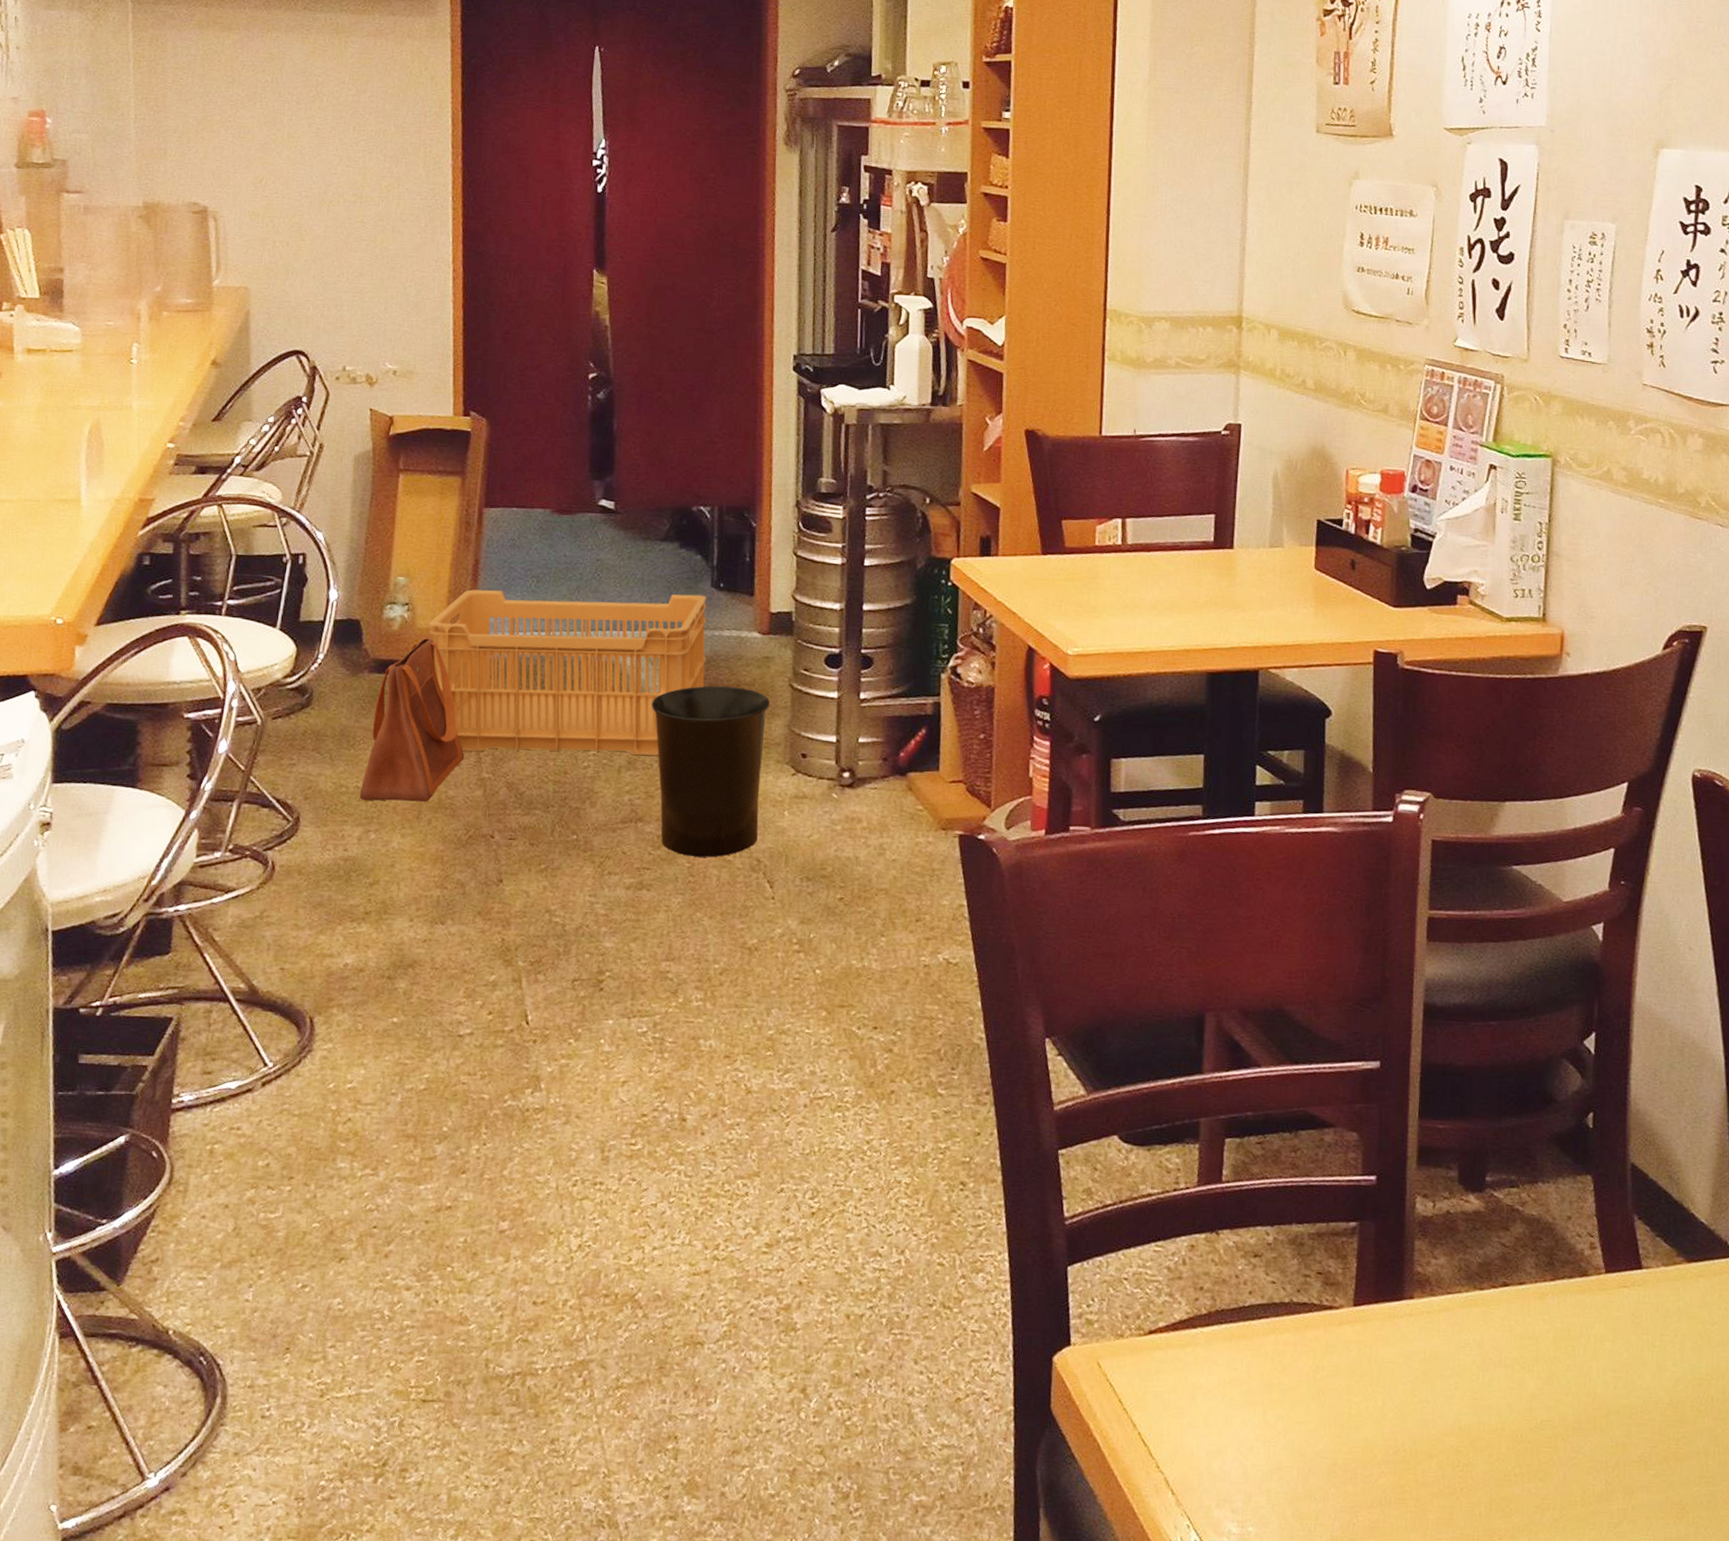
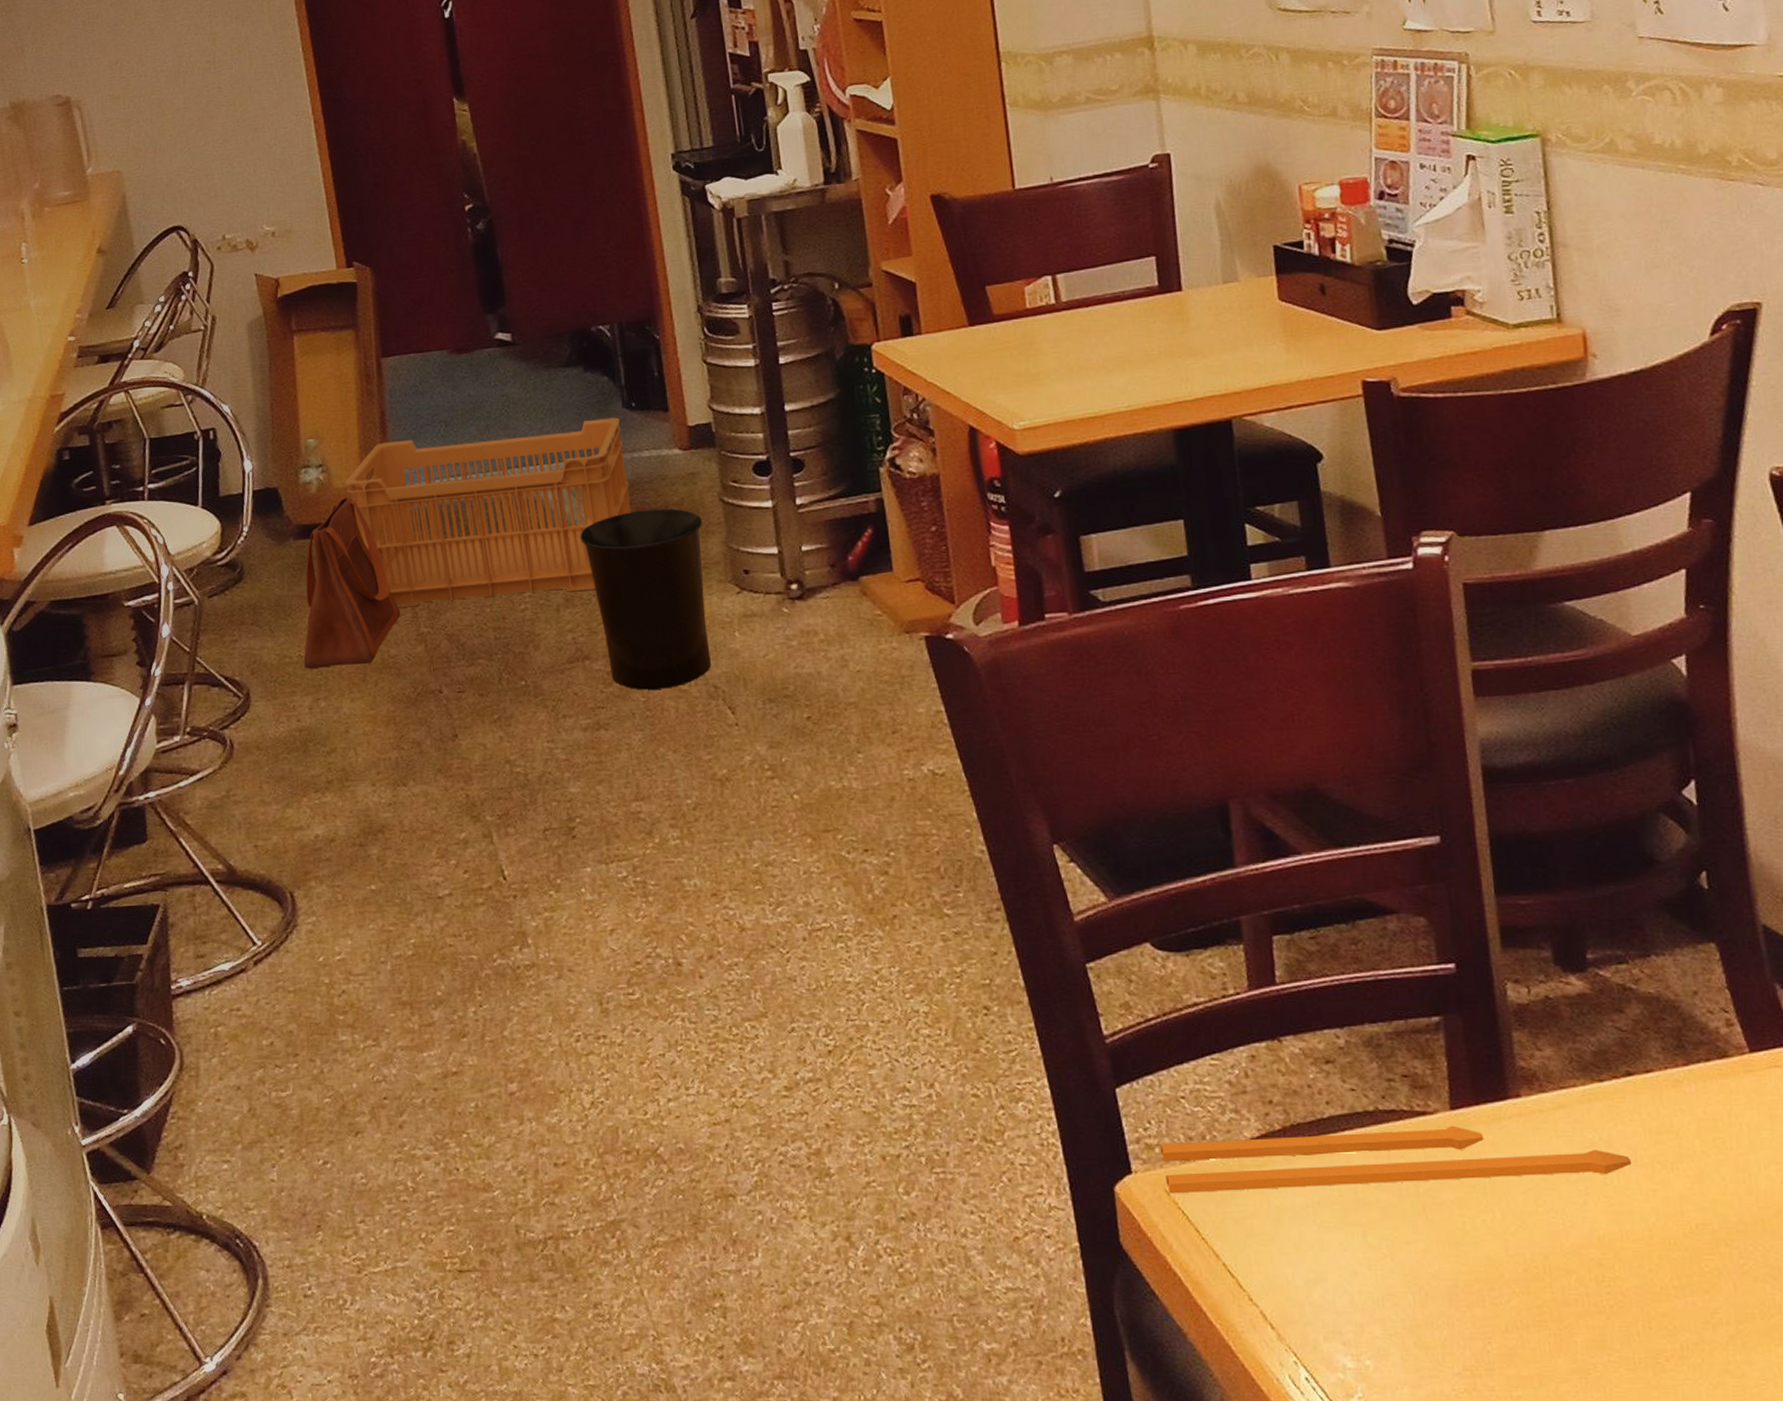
chopsticks: none [1098,1319,1497,1372] -> present [1159,1125,1632,1194]

